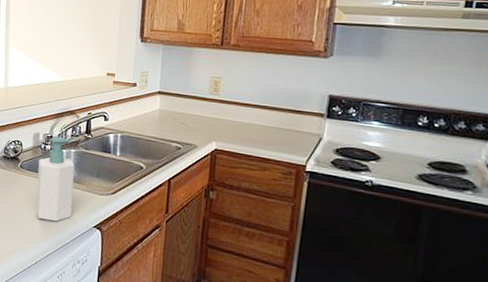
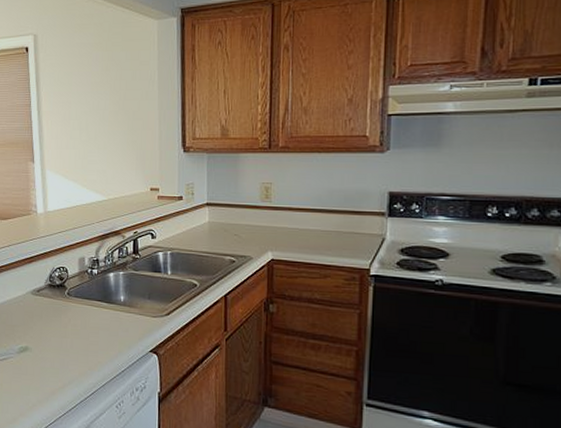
soap bottle: present [36,137,75,222] -> none [85,260,126,349]

